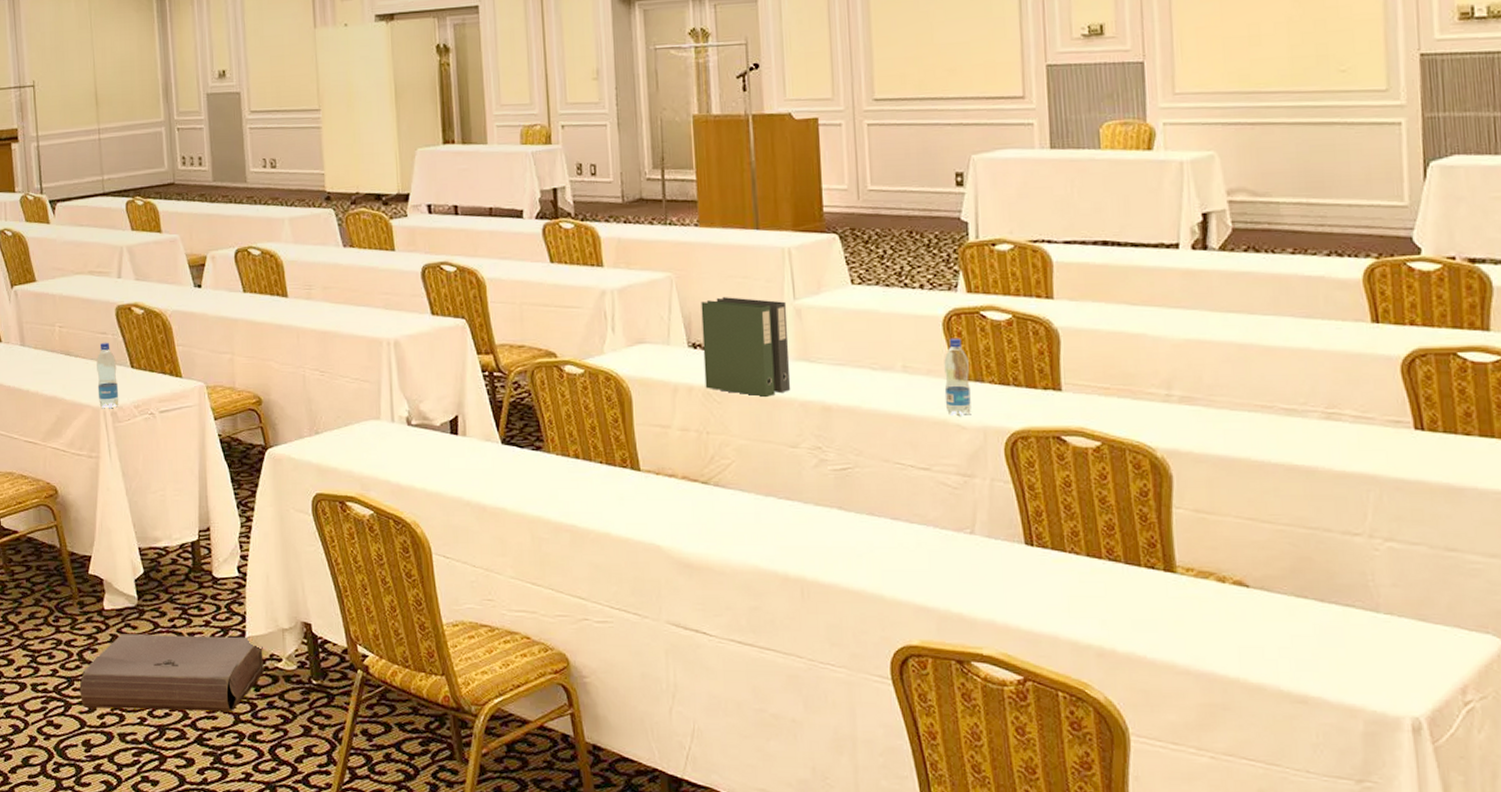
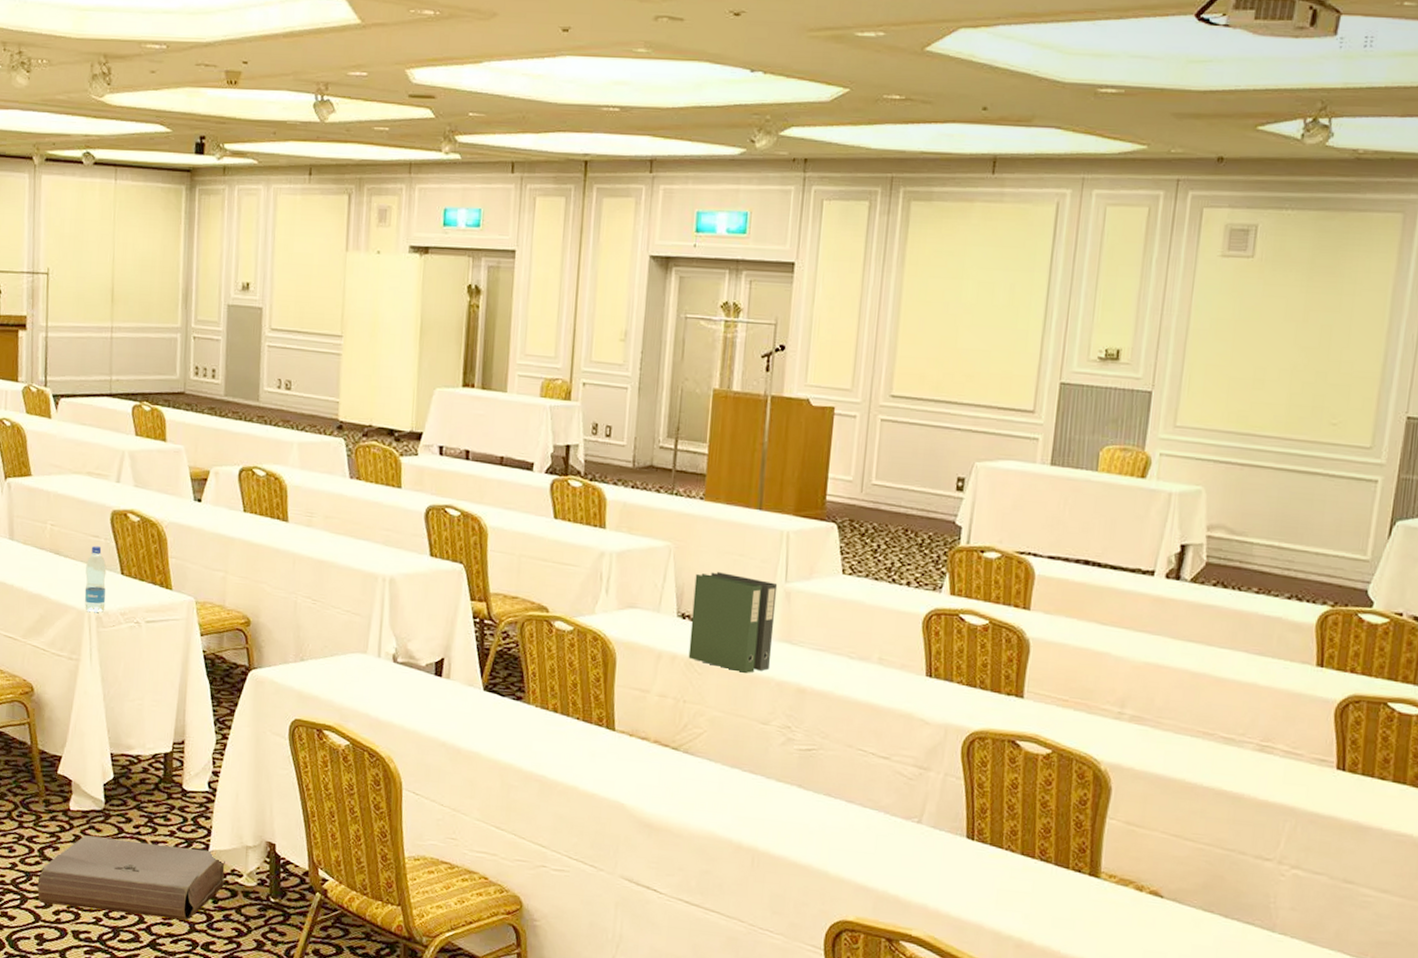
bottle: present [944,338,971,417] -> none [913,636,942,713]

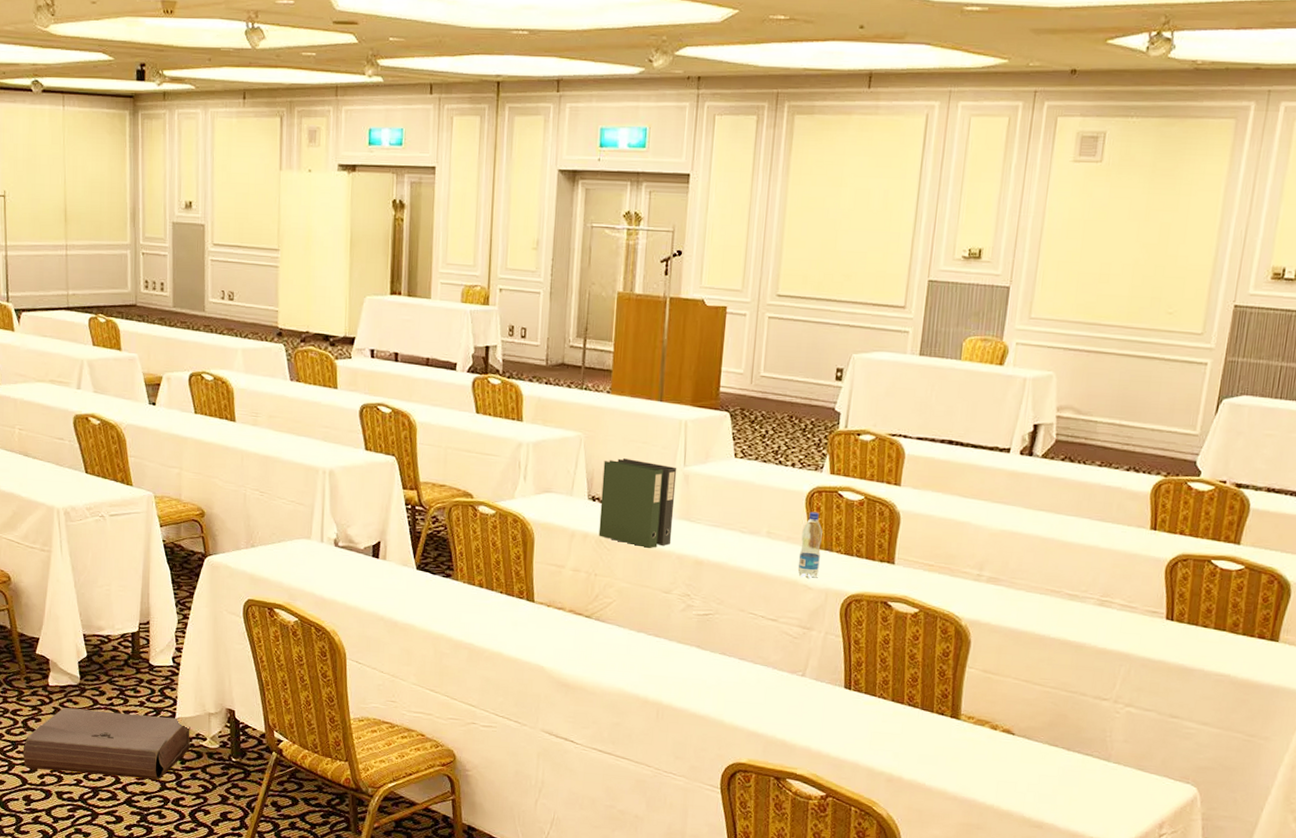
bottle: present [84,545,107,613] -> none [53,447,73,509]
bottle: none [913,636,942,713] -> present [797,511,823,579]

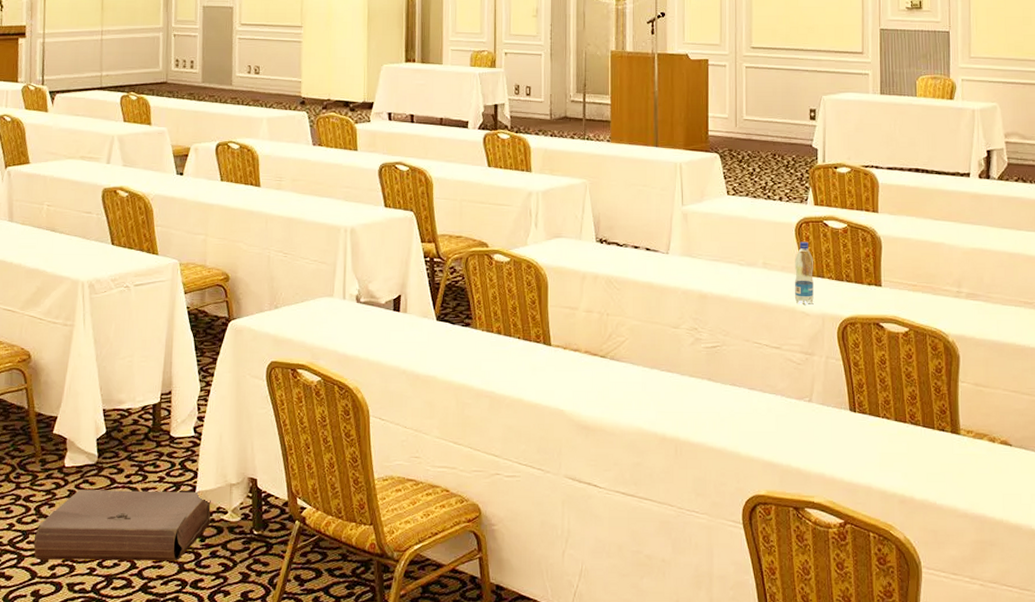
binder: present [598,458,677,549] -> none [608,201,676,286]

